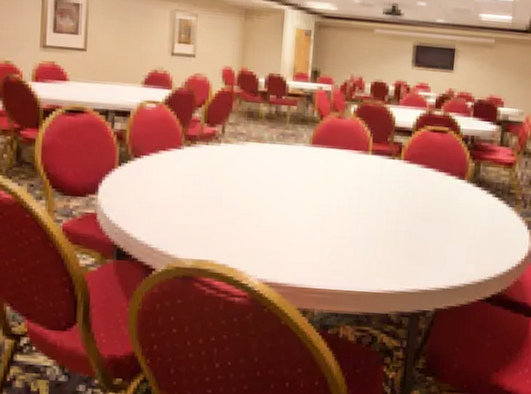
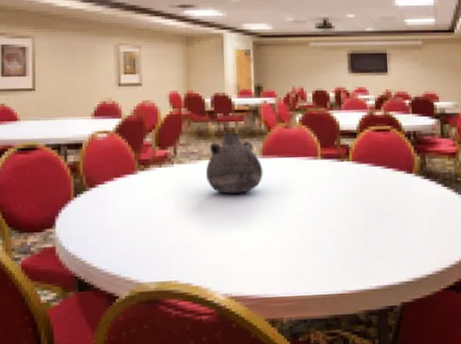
vase: none [252,116,311,181] -> present [205,132,263,194]

